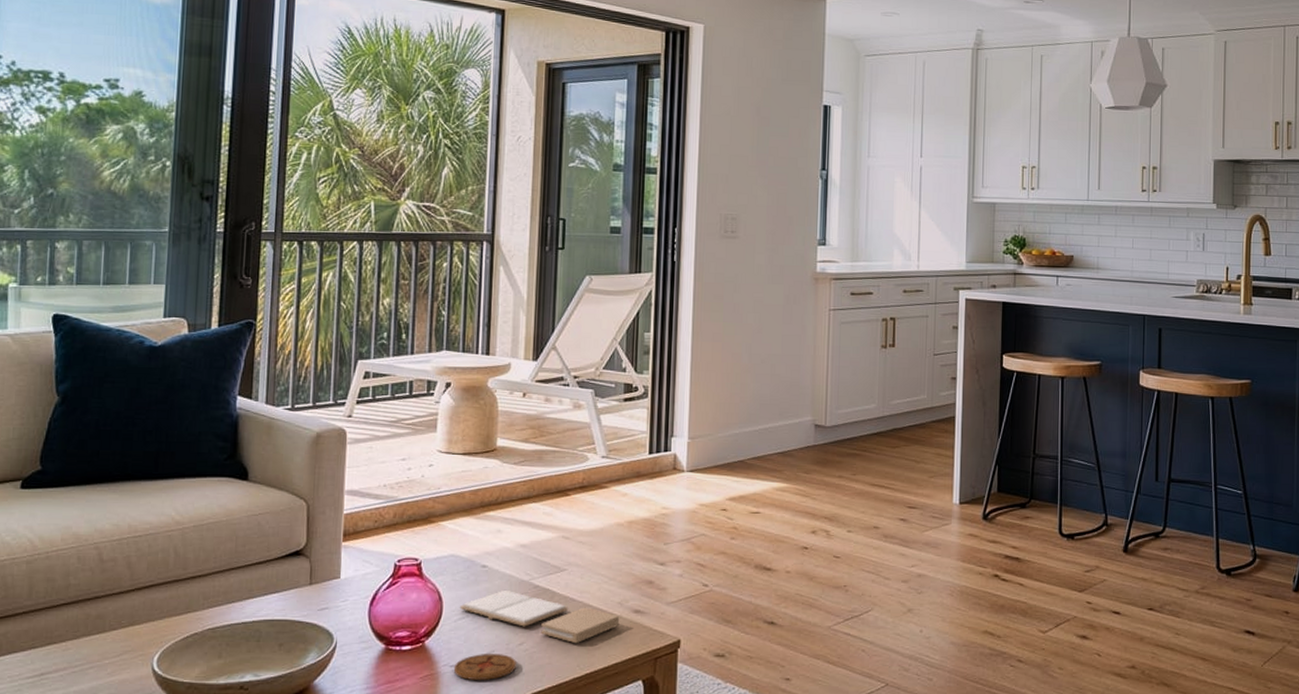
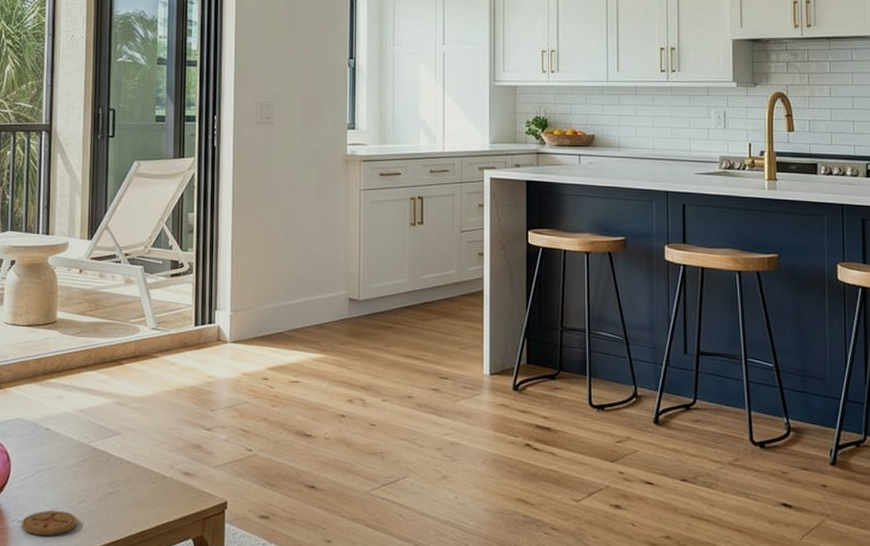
book: present [460,589,620,644] -> none [26,451,171,503]

